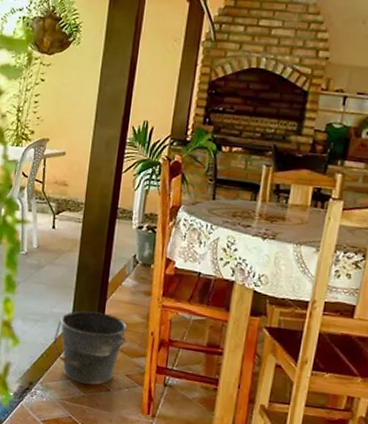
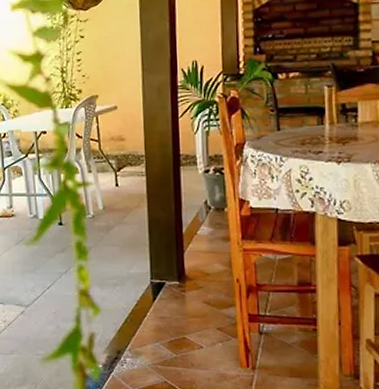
bucket: present [53,310,128,385] -> none [135,266,212,344]

